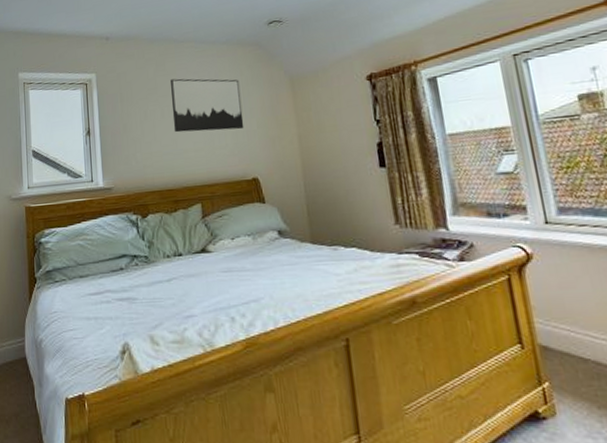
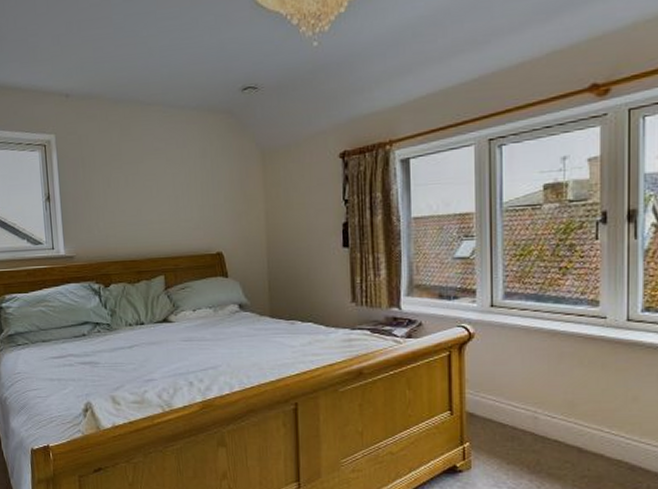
wall art: present [170,78,244,133] -> none [135,145,211,203]

